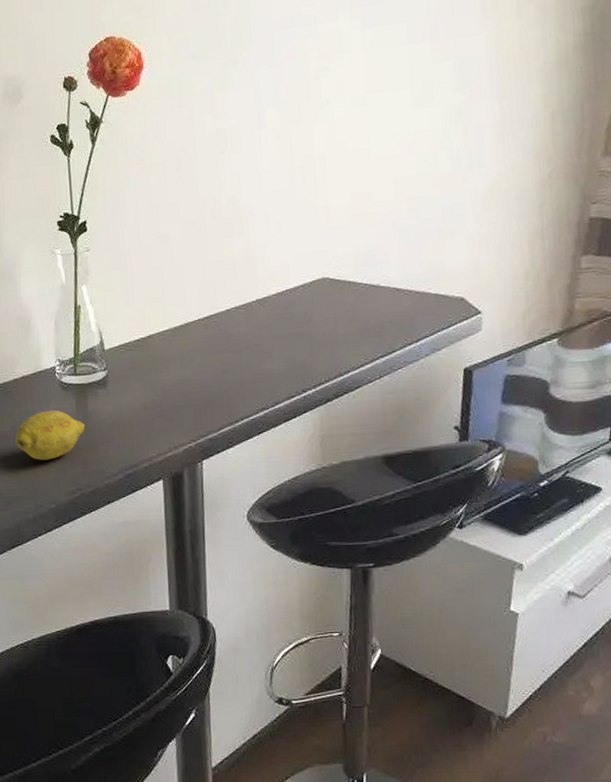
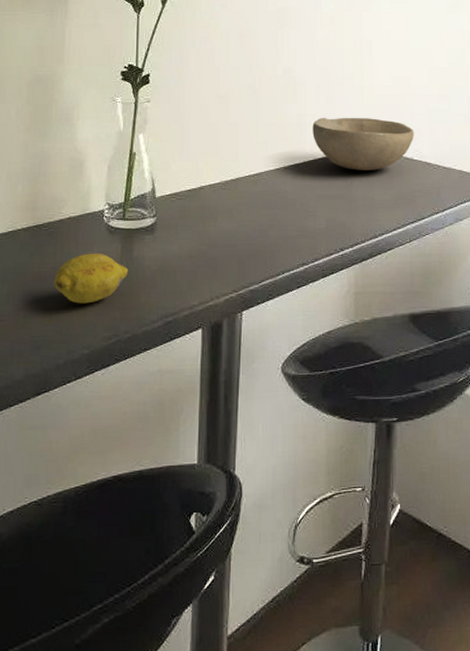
bowl: none [263,243,380,304] -> present [312,117,414,170]

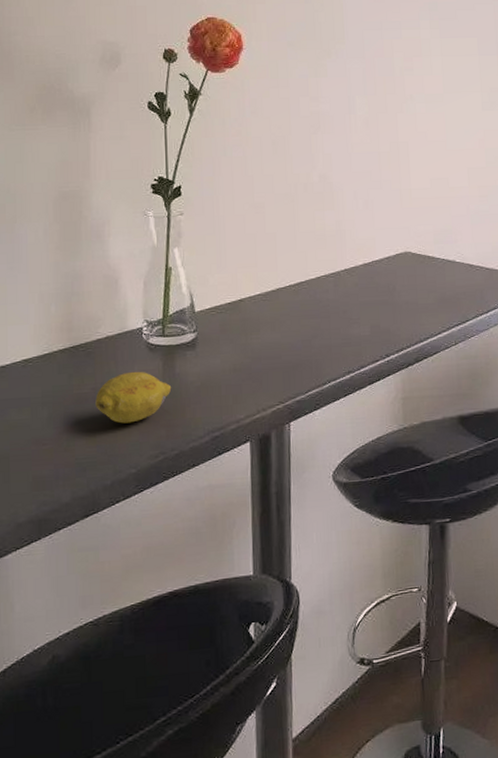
bowl: present [312,117,414,170] -> none [352,222,455,276]

